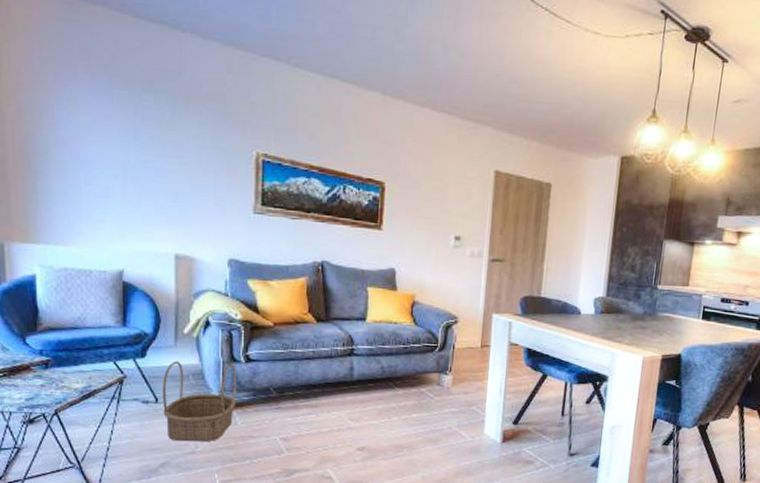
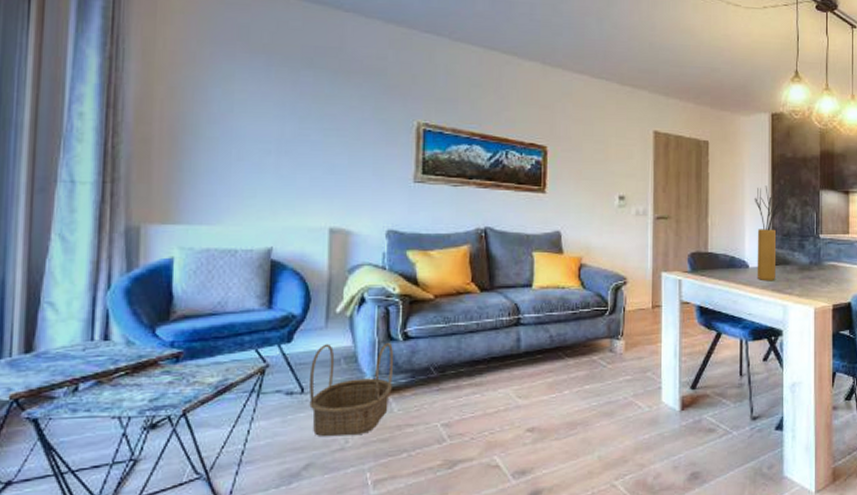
vase: none [588,232,631,329] -> present [755,185,789,281]

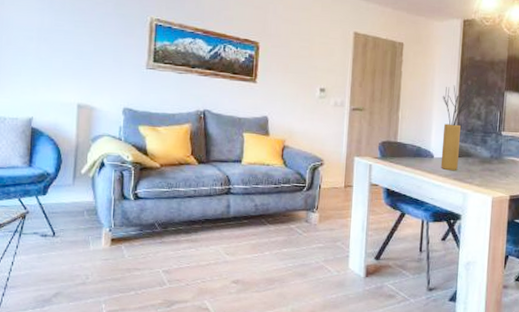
basket: present [309,342,394,436] -> none [59,198,127,273]

